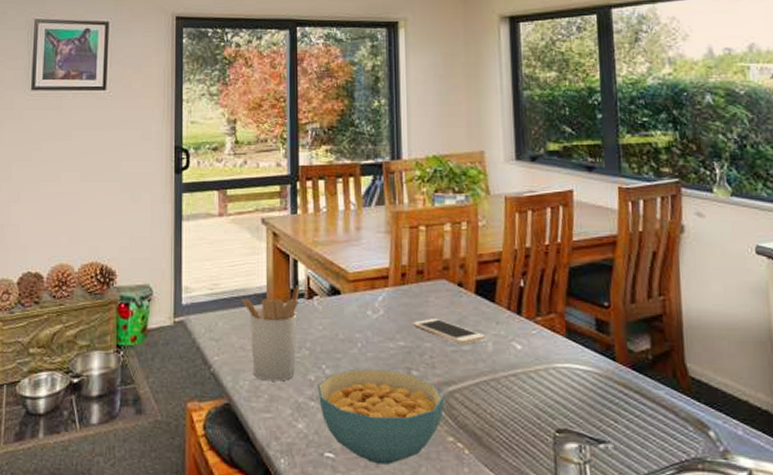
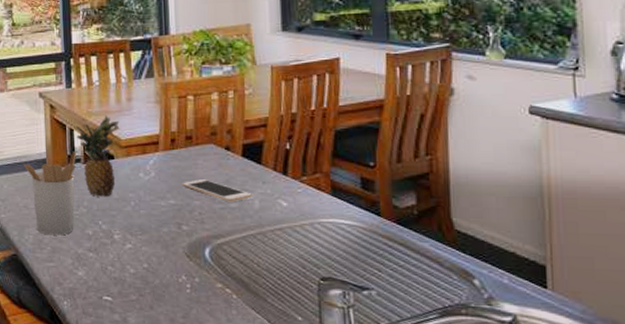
fruit: none [299,244,348,337] -> present [75,114,120,197]
cereal bowl: present [317,369,444,465] -> none [95,224,213,307]

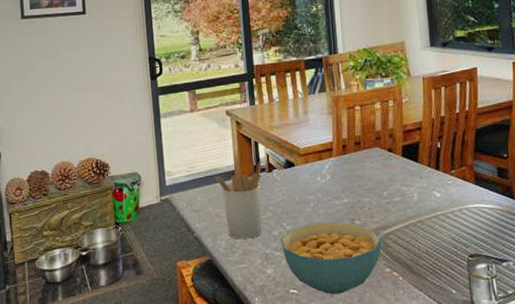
fruit: present [75,114,120,197] -> none [259,127,299,201]
cereal bowl: none [95,224,213,307] -> present [280,222,382,294]
cell phone: present [182,179,252,202] -> none [353,179,412,197]

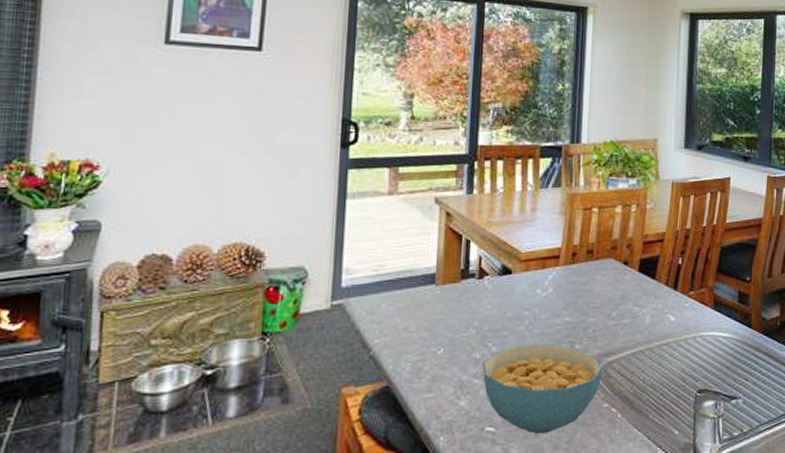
utensil holder: present [214,161,262,240] -> none [408,264,471,362]

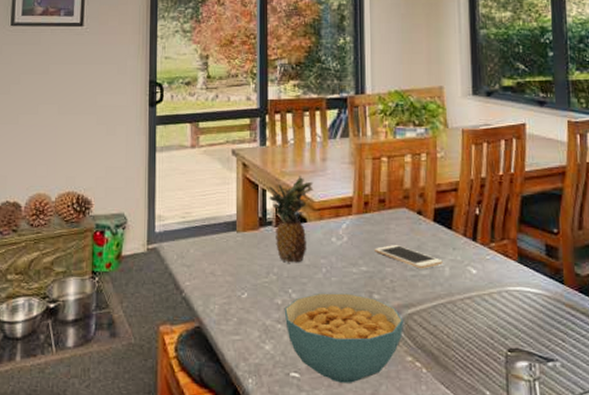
fruit: none [472,225,521,316] -> present [268,174,313,263]
cell phone: none [579,295,644,318] -> present [374,245,443,269]

